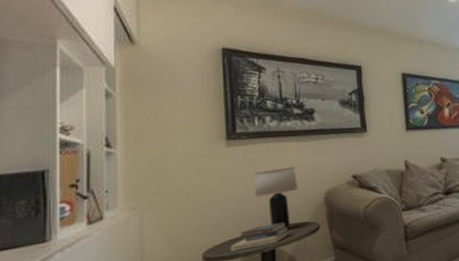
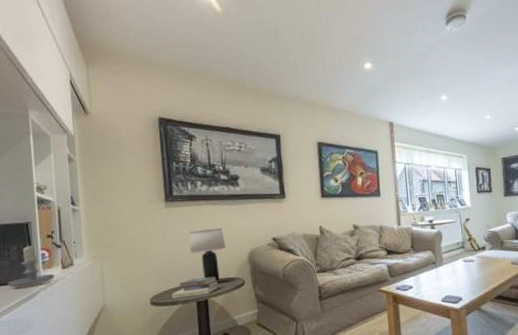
candle: none [9,197,76,253] -> present [8,245,55,288]

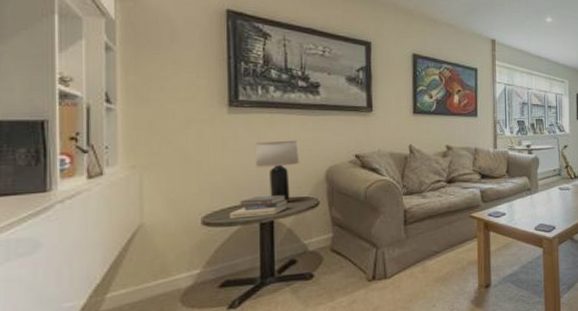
candle: present [8,245,55,288] -> none [10,148,76,200]

